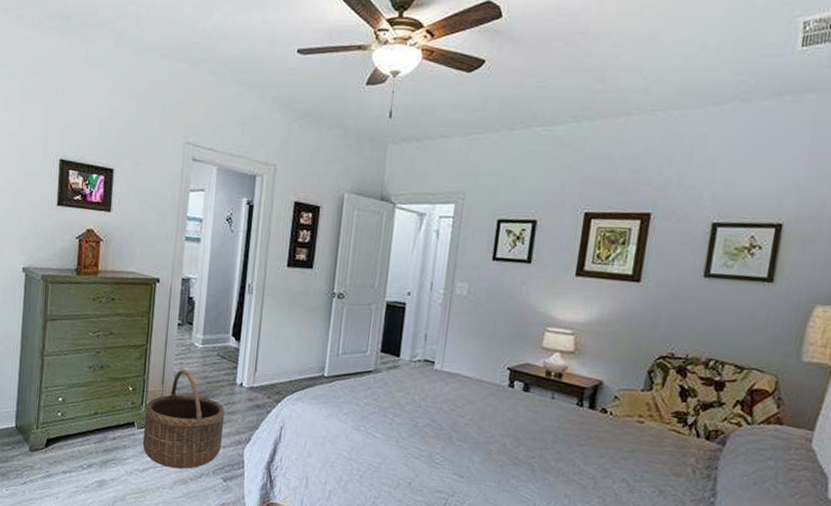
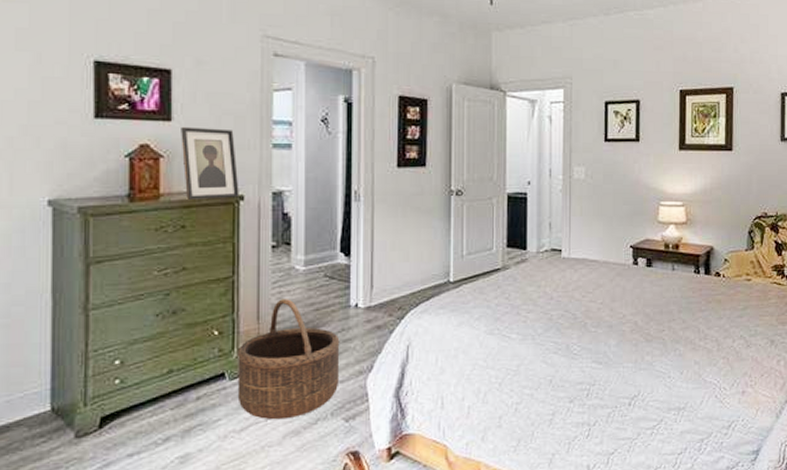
picture frame: none [116,217,157,280] -> present [181,126,239,201]

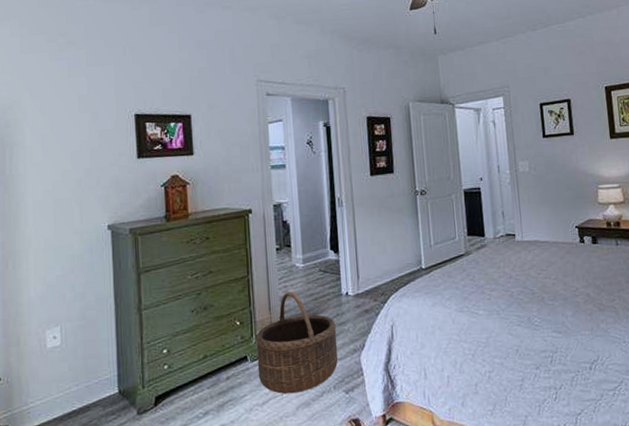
picture frame: present [181,126,239,201] -> none [201,157,248,217]

